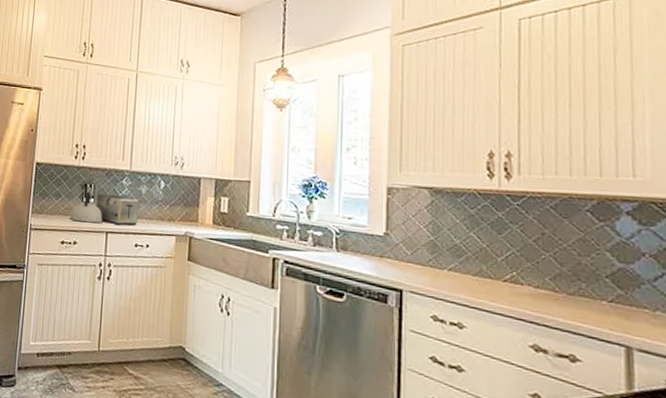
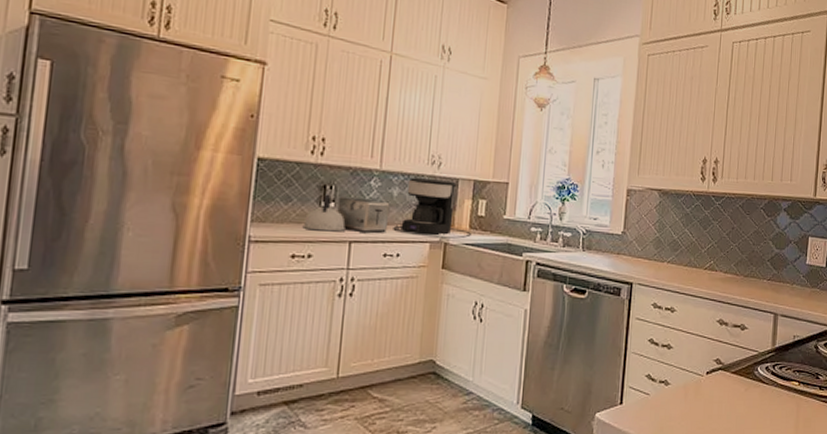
coffee maker: none [142,177,215,234] -> present [393,177,471,239]

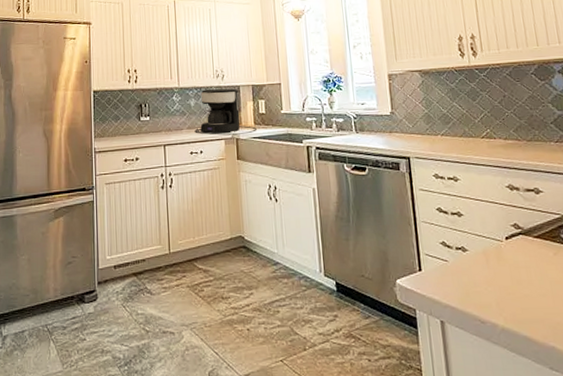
kettle: present [302,194,346,232] -> none [129,111,160,140]
toaster: present [337,196,390,234] -> none [151,110,191,138]

